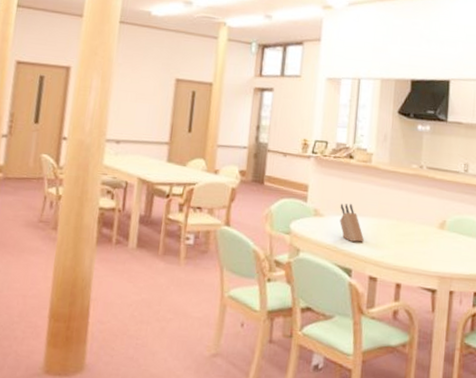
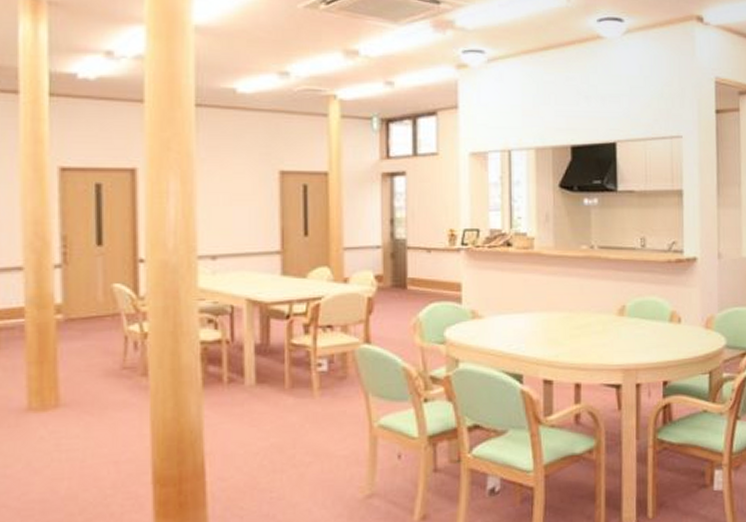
knife block: present [340,203,365,243] -> none [501,298,535,343]

